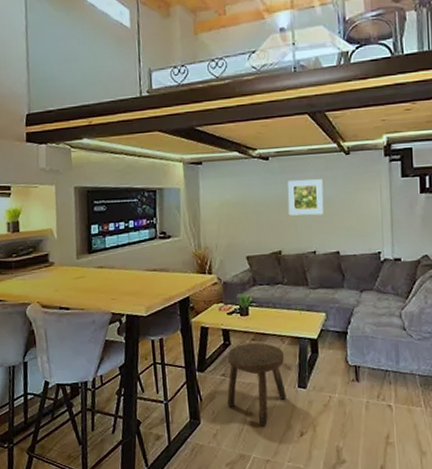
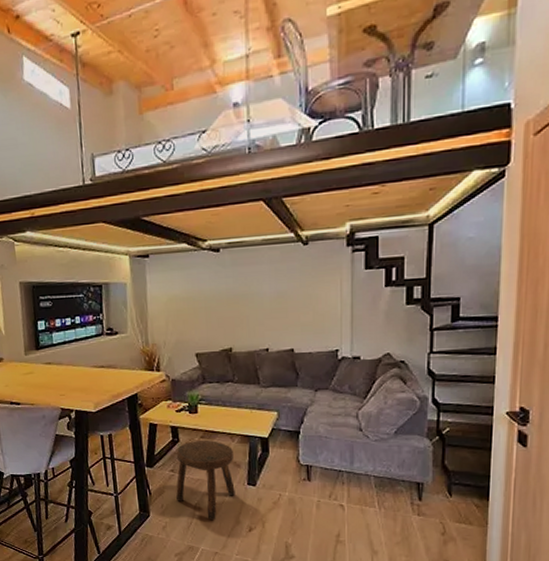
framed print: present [287,179,324,216] -> none [239,272,279,311]

